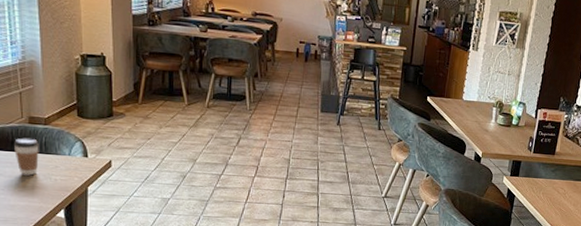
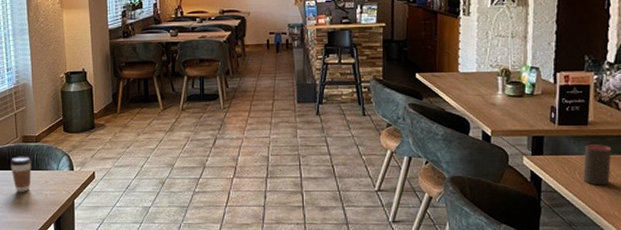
cup: none [545,171,569,204] -> present [583,144,612,186]

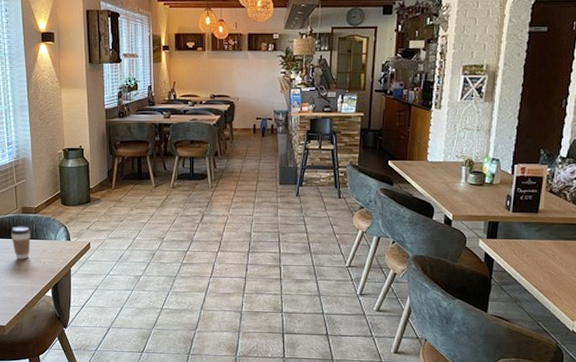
cup: present [583,144,612,186] -> none [530,230,558,267]

